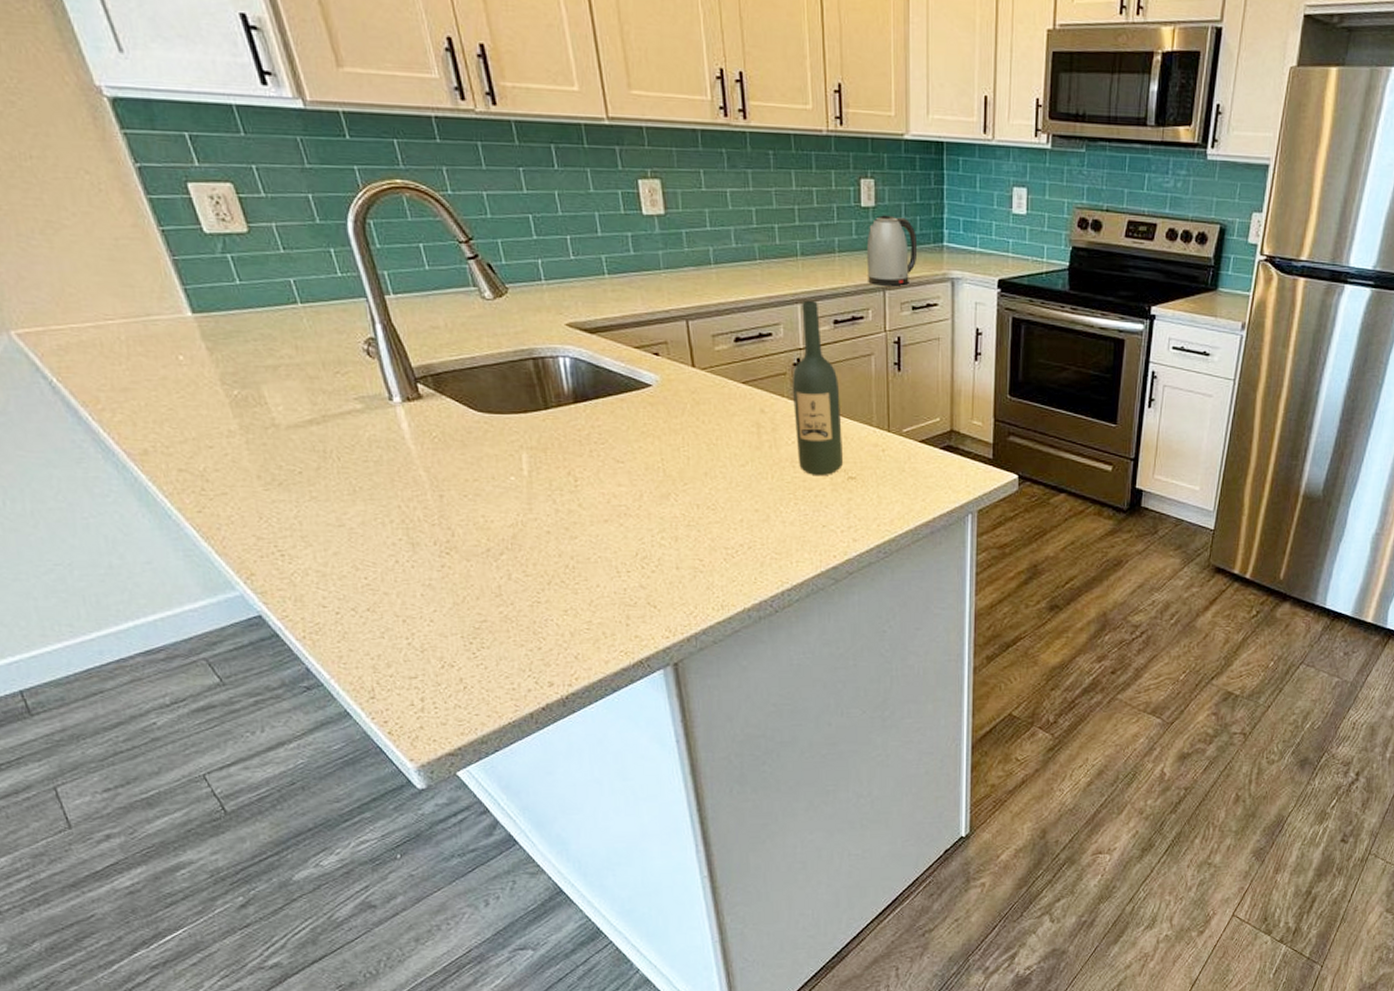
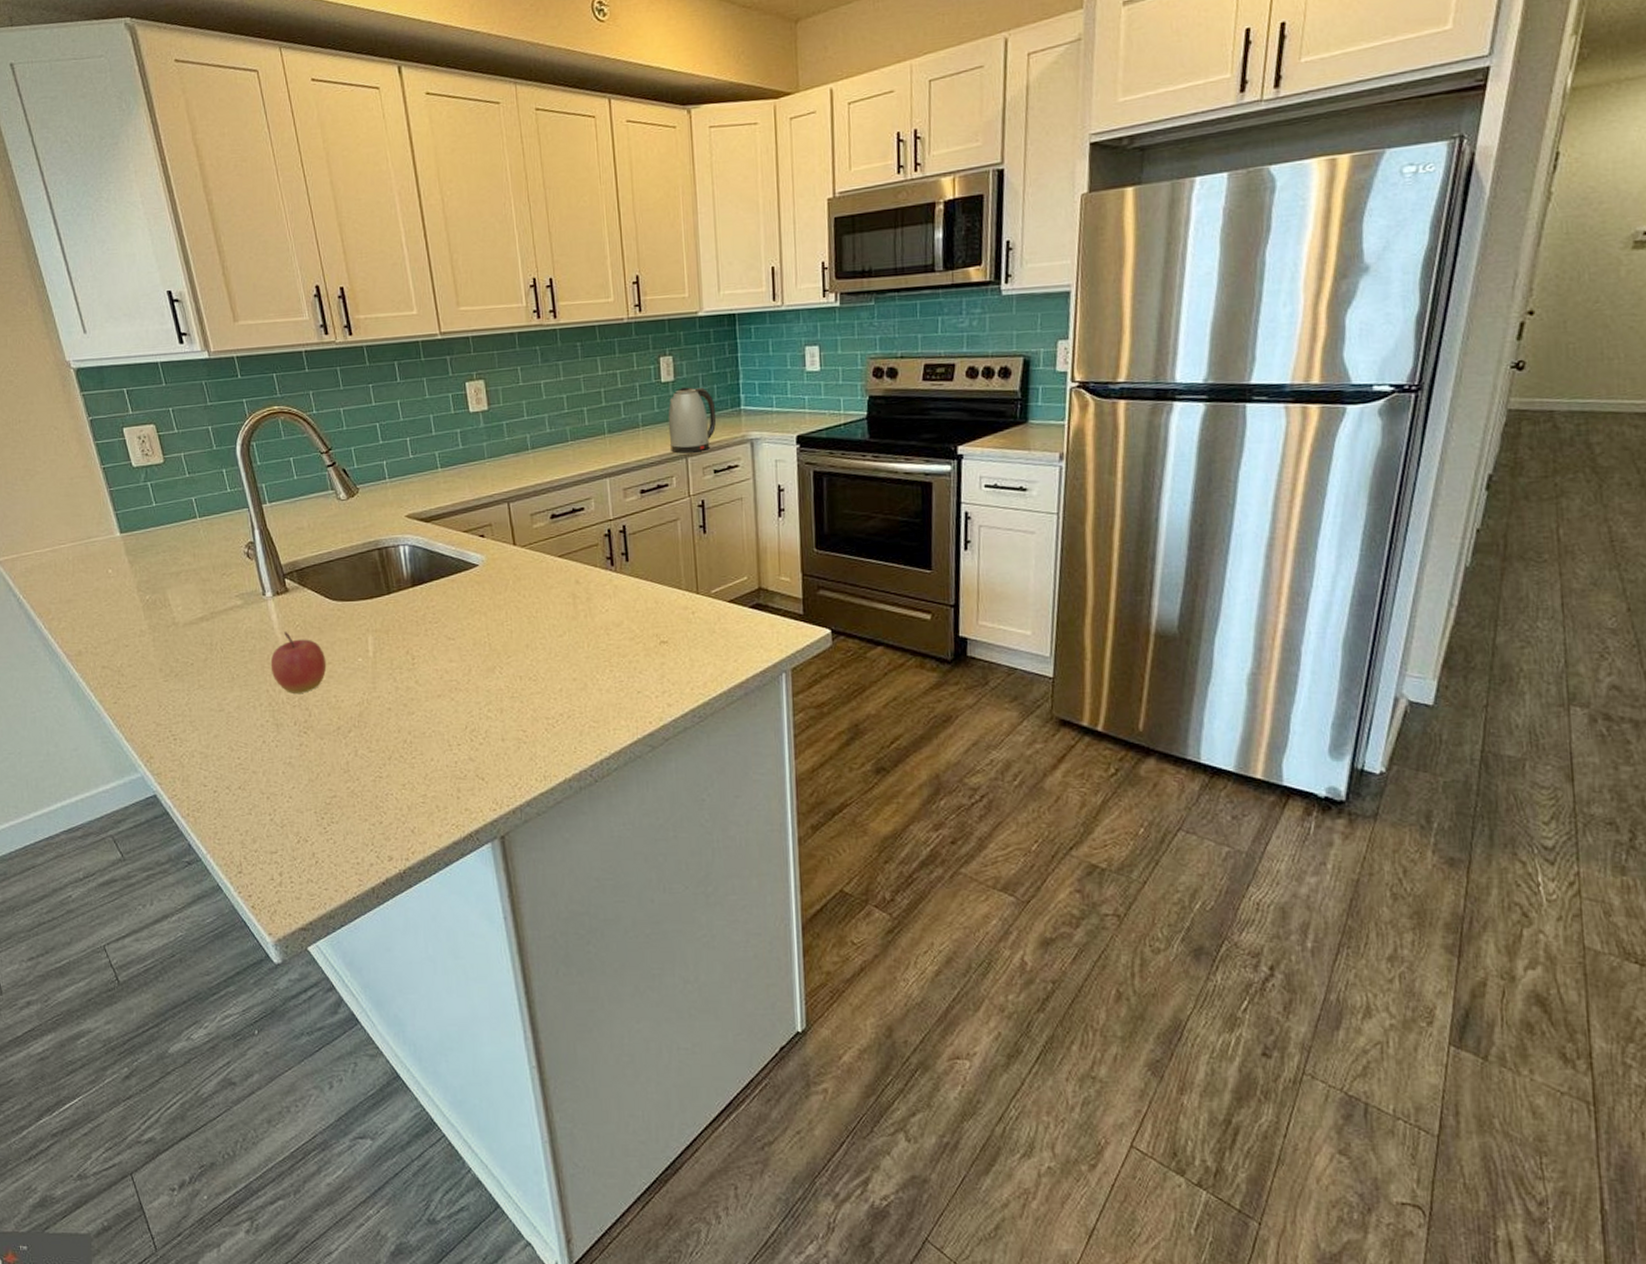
apple: none [401,443,472,511] -> present [270,632,327,694]
wine bottle: present [793,300,843,475] -> none [604,473,655,641]

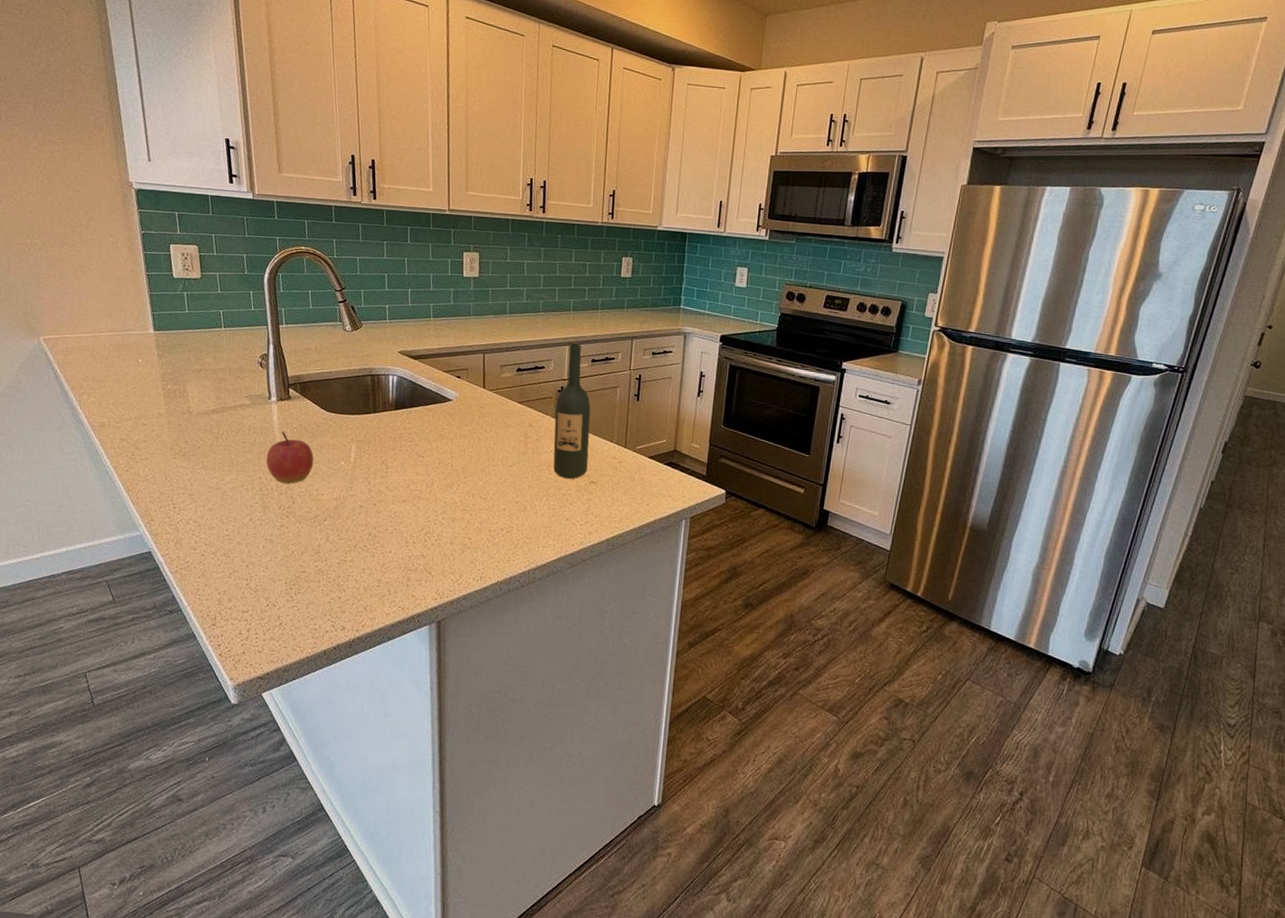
wine bottle: none [604,473,655,641] -> present [553,343,591,479]
kettle: present [668,387,717,453] -> none [621,284,661,336]

